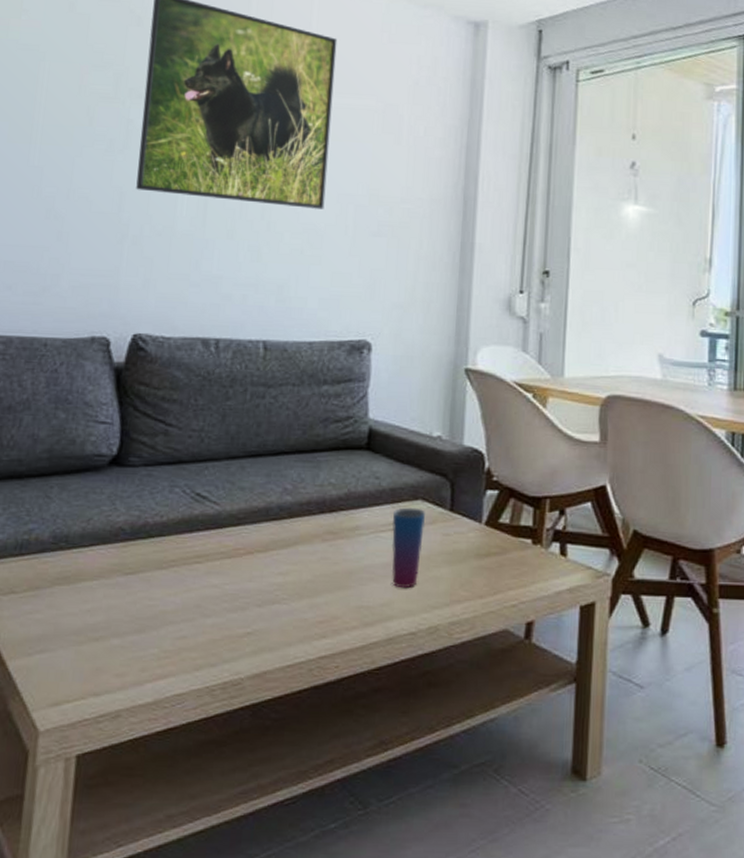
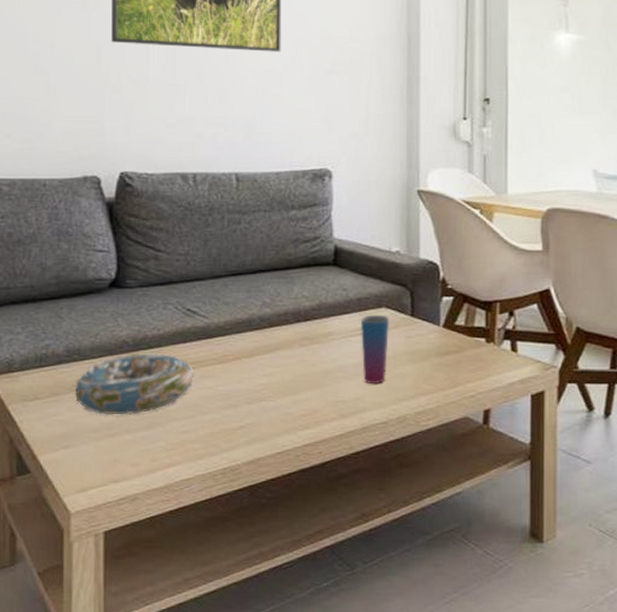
decorative bowl: none [58,542,198,617] -> present [75,352,194,417]

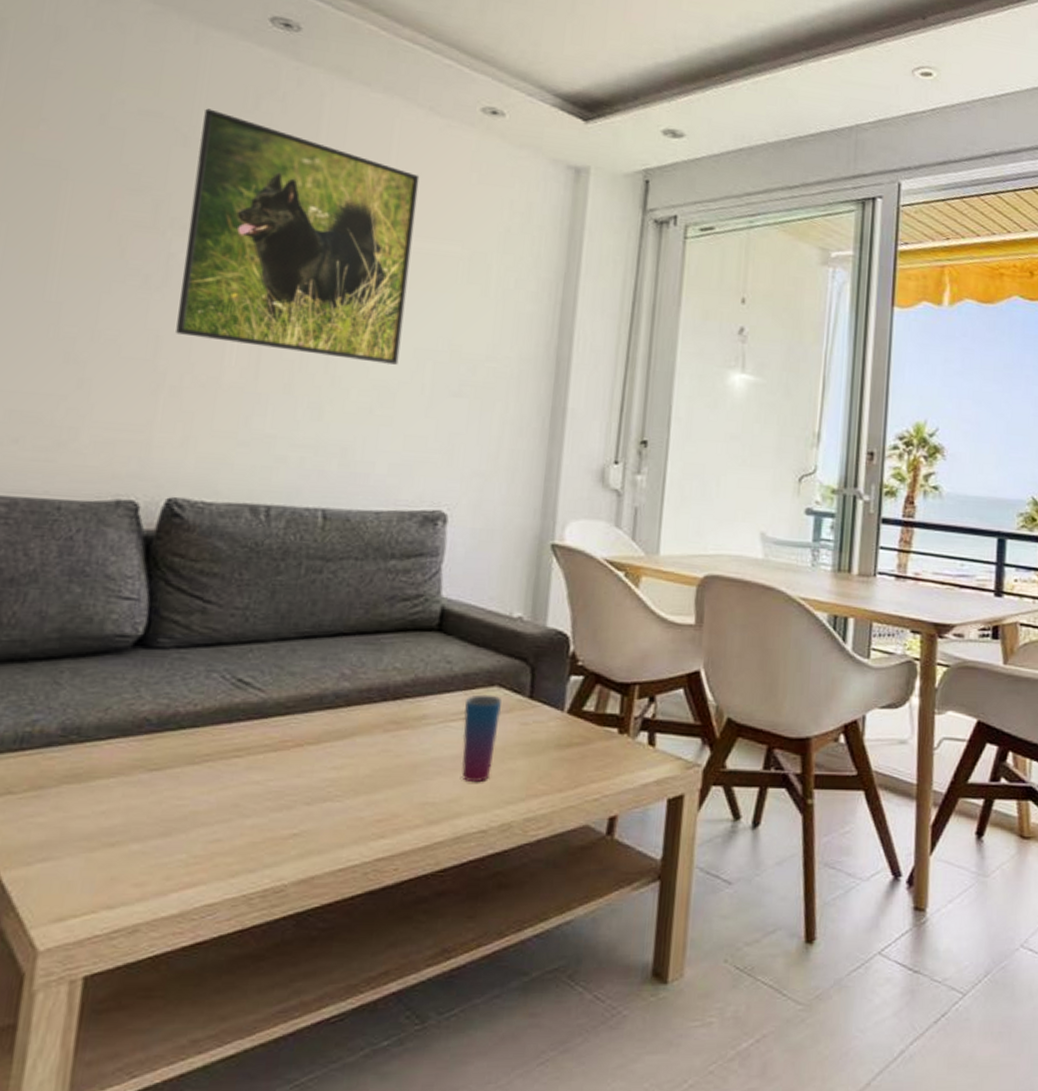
decorative bowl: present [75,352,194,417] -> none [66,734,237,819]

